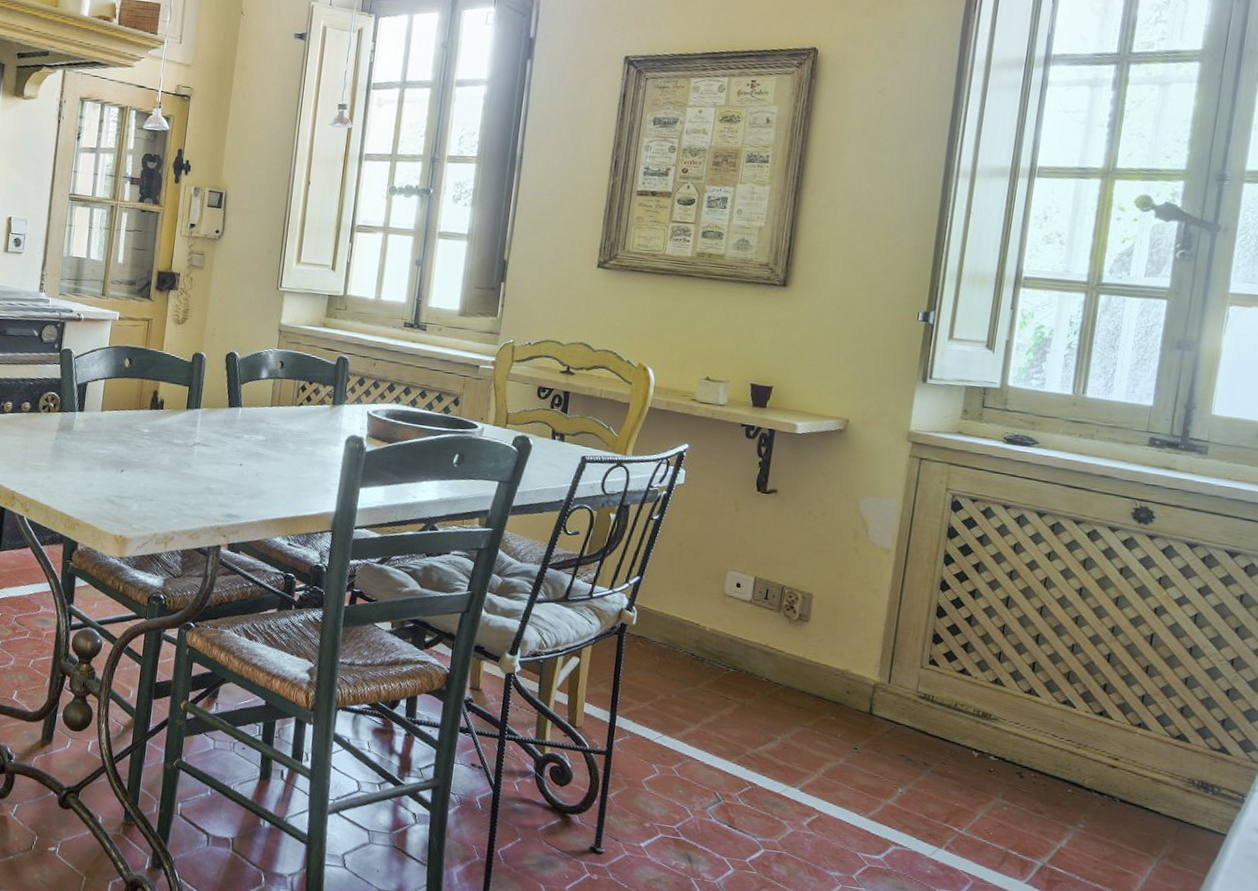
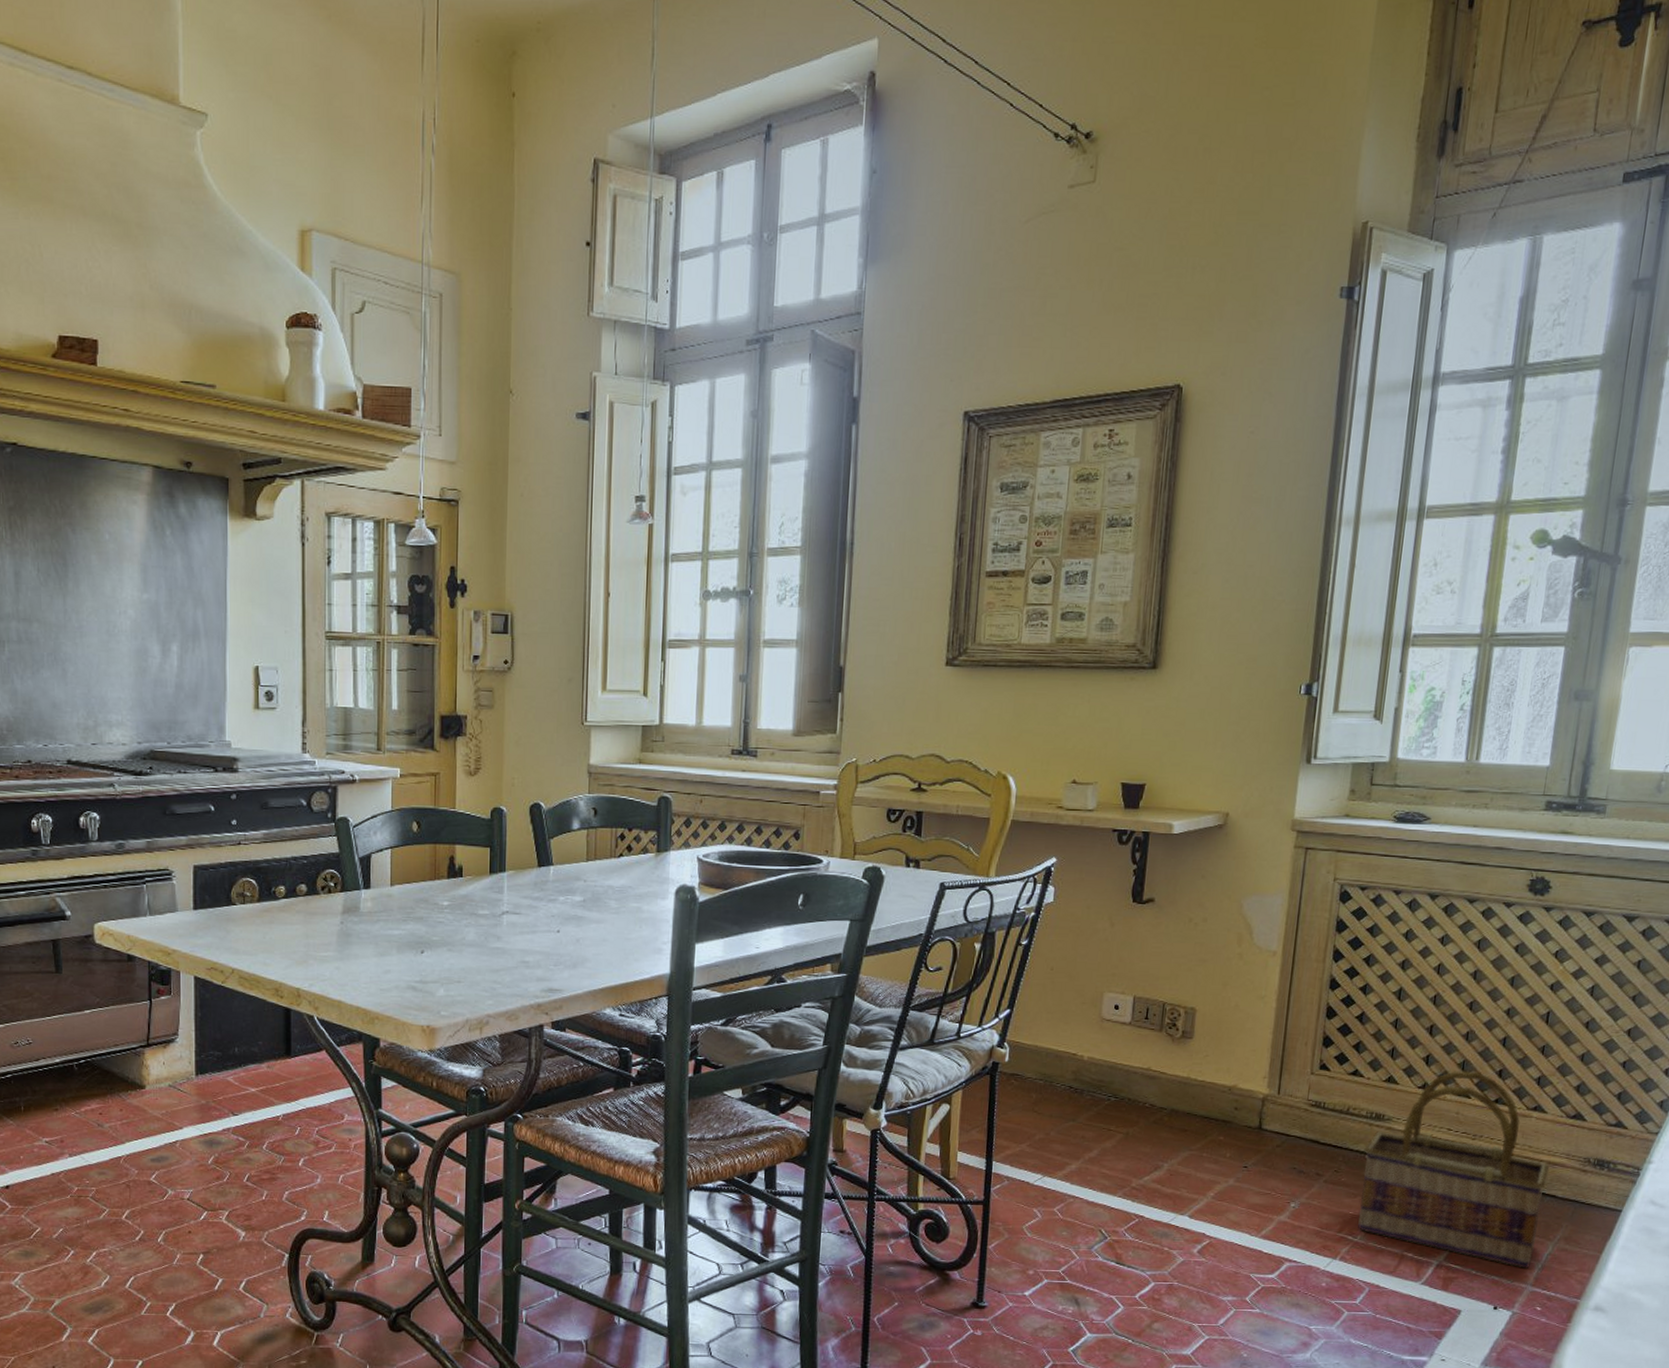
basket: none [963,680,1153,881] -> present [1358,1071,1549,1269]

